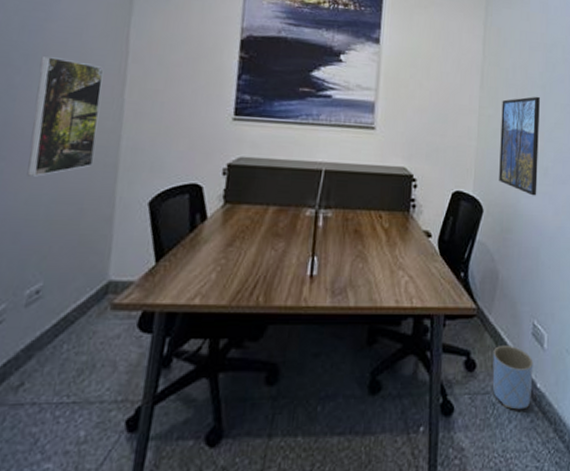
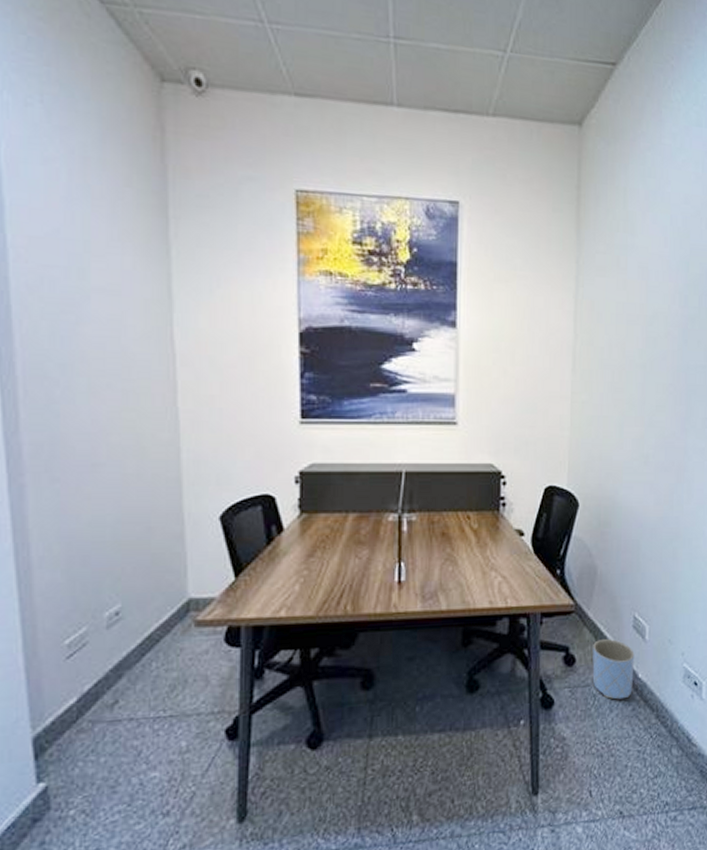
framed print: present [26,55,104,177] -> none [79,364,155,497]
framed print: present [499,96,540,196] -> none [595,377,639,486]

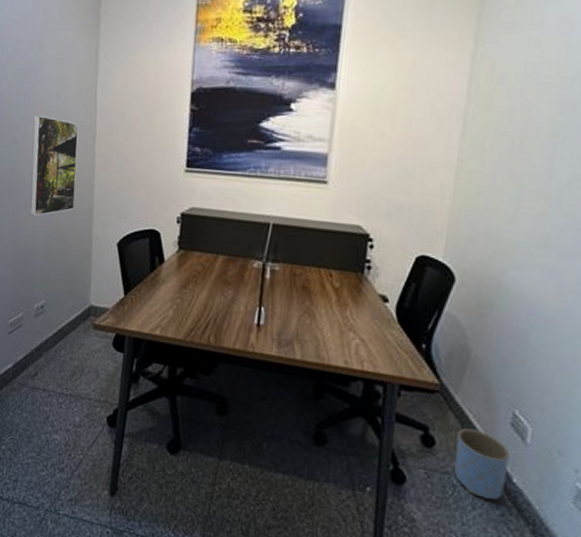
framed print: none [79,364,155,497] -> present [30,114,79,216]

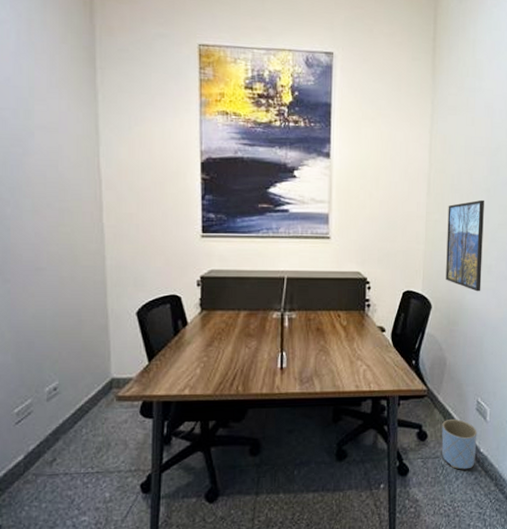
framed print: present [30,114,79,216] -> none [25,187,85,295]
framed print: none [479,146,548,269] -> present [446,199,484,292]

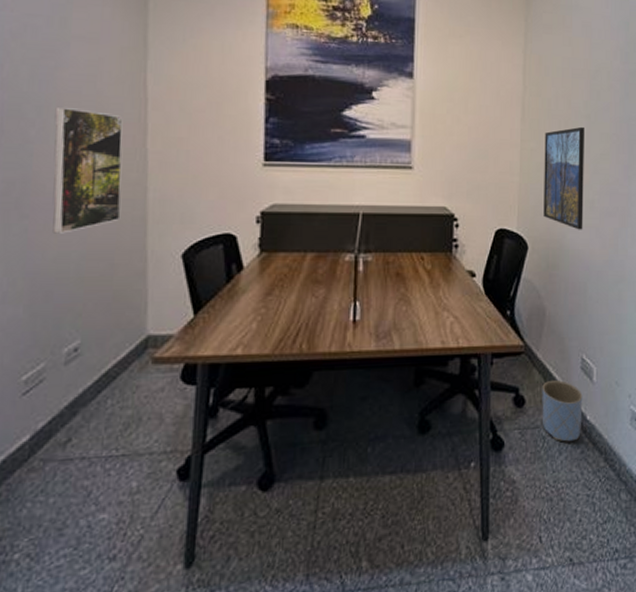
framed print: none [25,187,85,295] -> present [52,106,123,234]

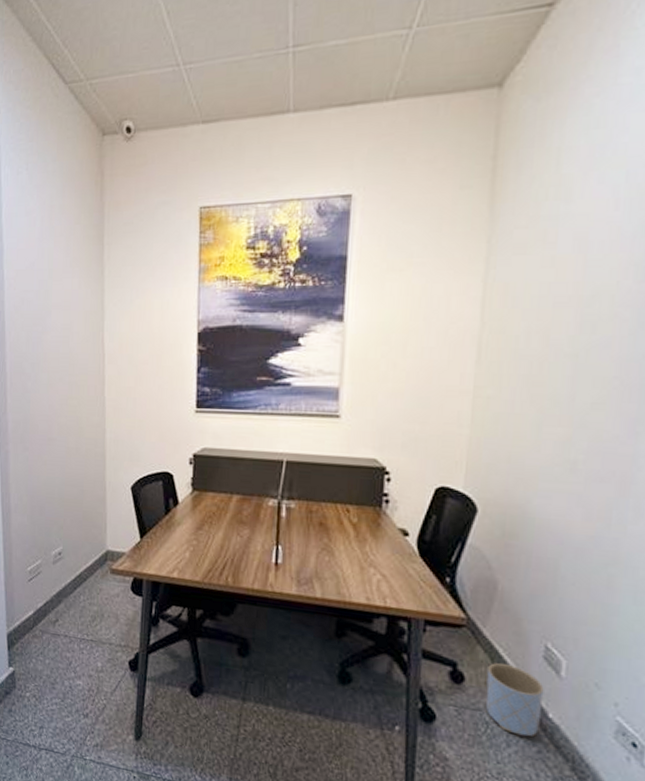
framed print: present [52,106,123,234] -> none [43,363,88,464]
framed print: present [543,126,584,230] -> none [500,368,568,496]

